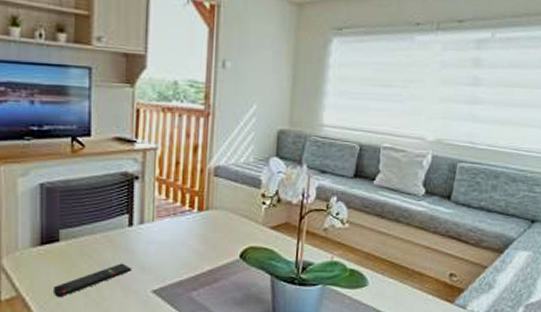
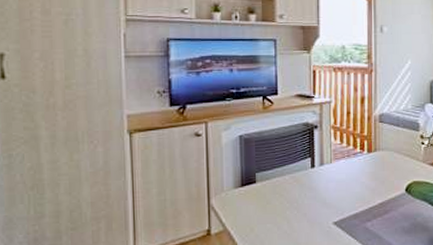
remote control: present [52,263,131,298] -> none [252,199,315,231]

